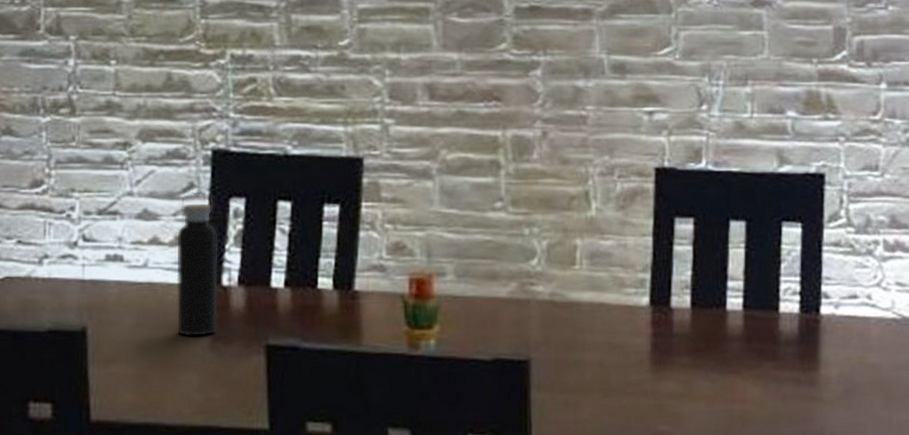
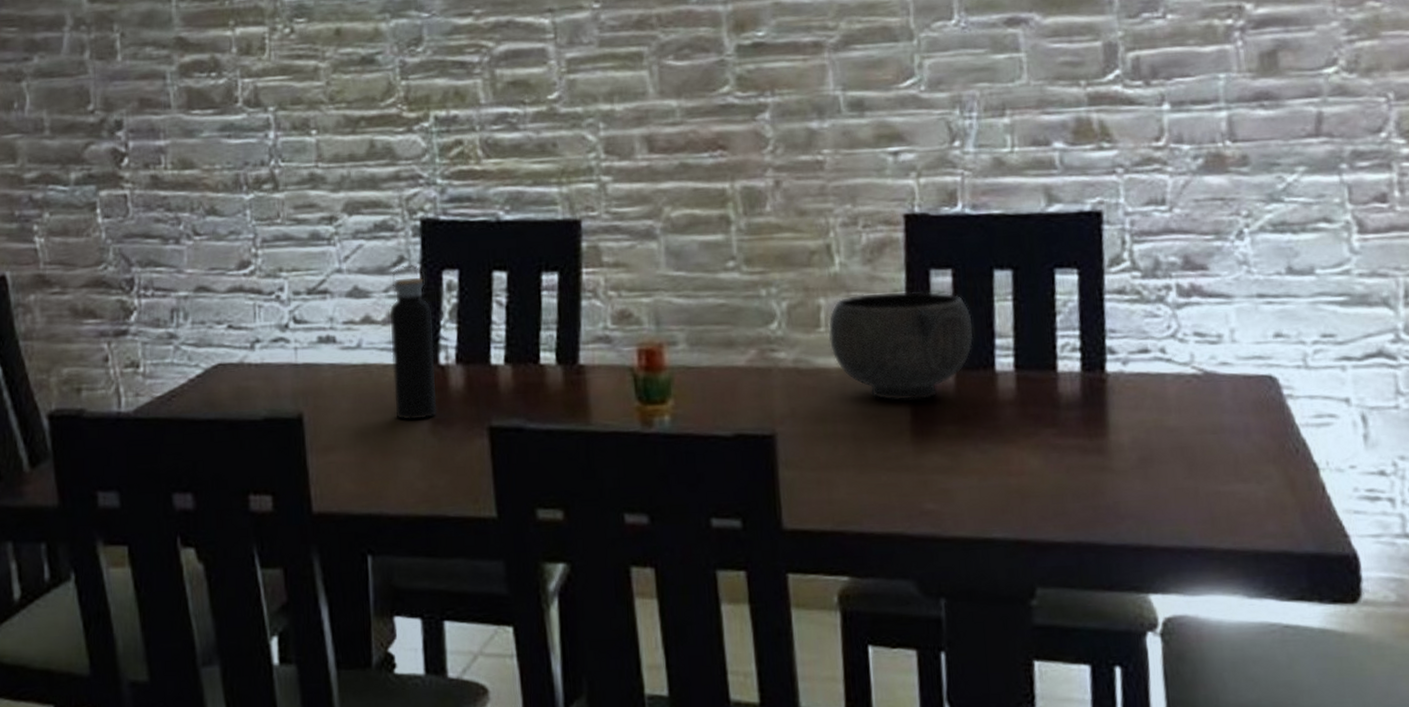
bowl: none [583,236,709,333] -> present [828,291,974,401]

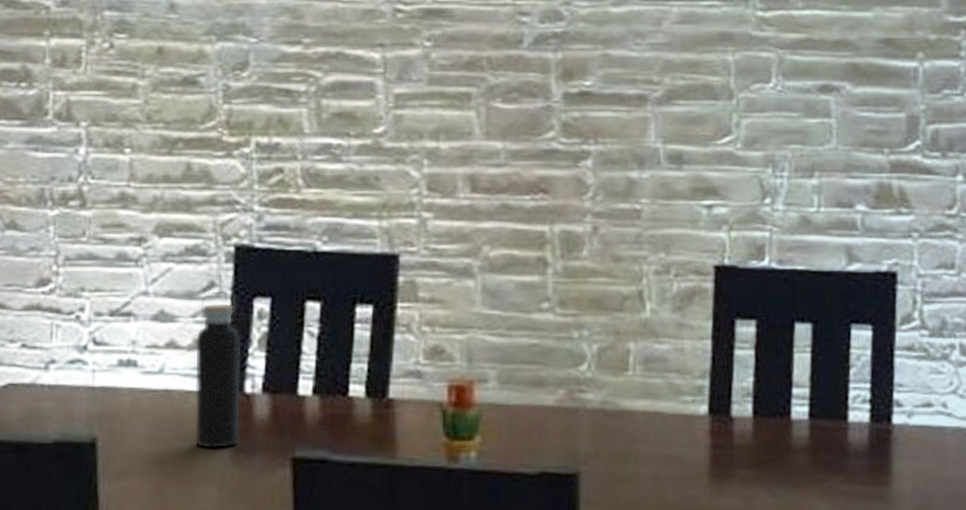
bowl: present [828,291,974,401] -> none [636,339,773,444]

